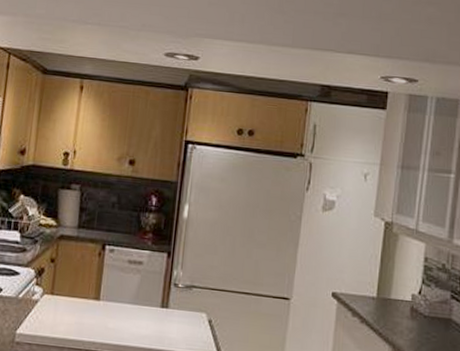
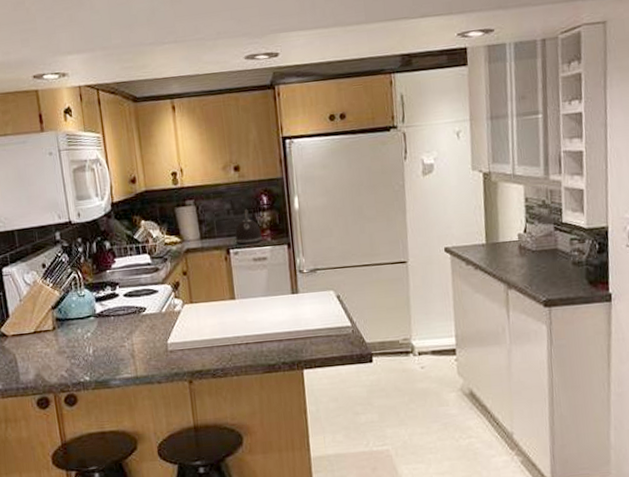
kettle: none [113,206,144,245] -> present [235,209,263,245]

